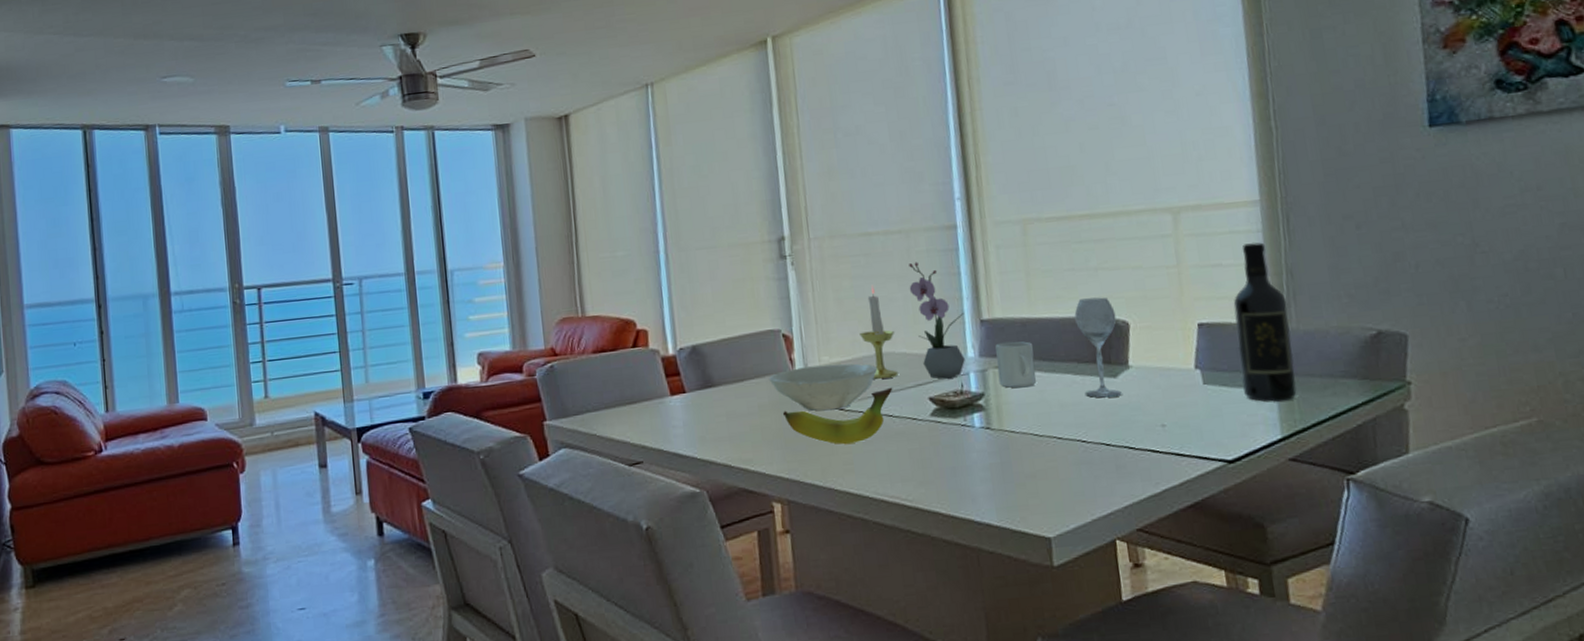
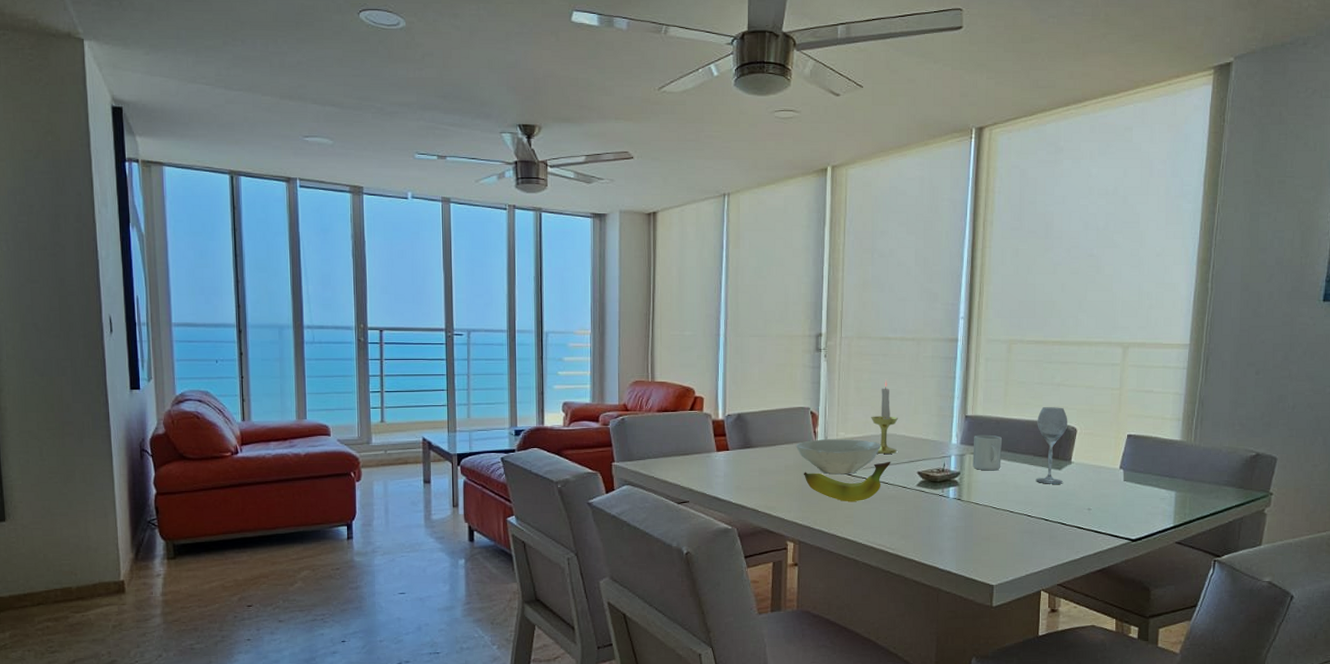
flower arrangement: present [909,261,965,379] -> none [914,365,954,459]
wine bottle: present [1233,242,1297,401] -> none [1152,376,1196,498]

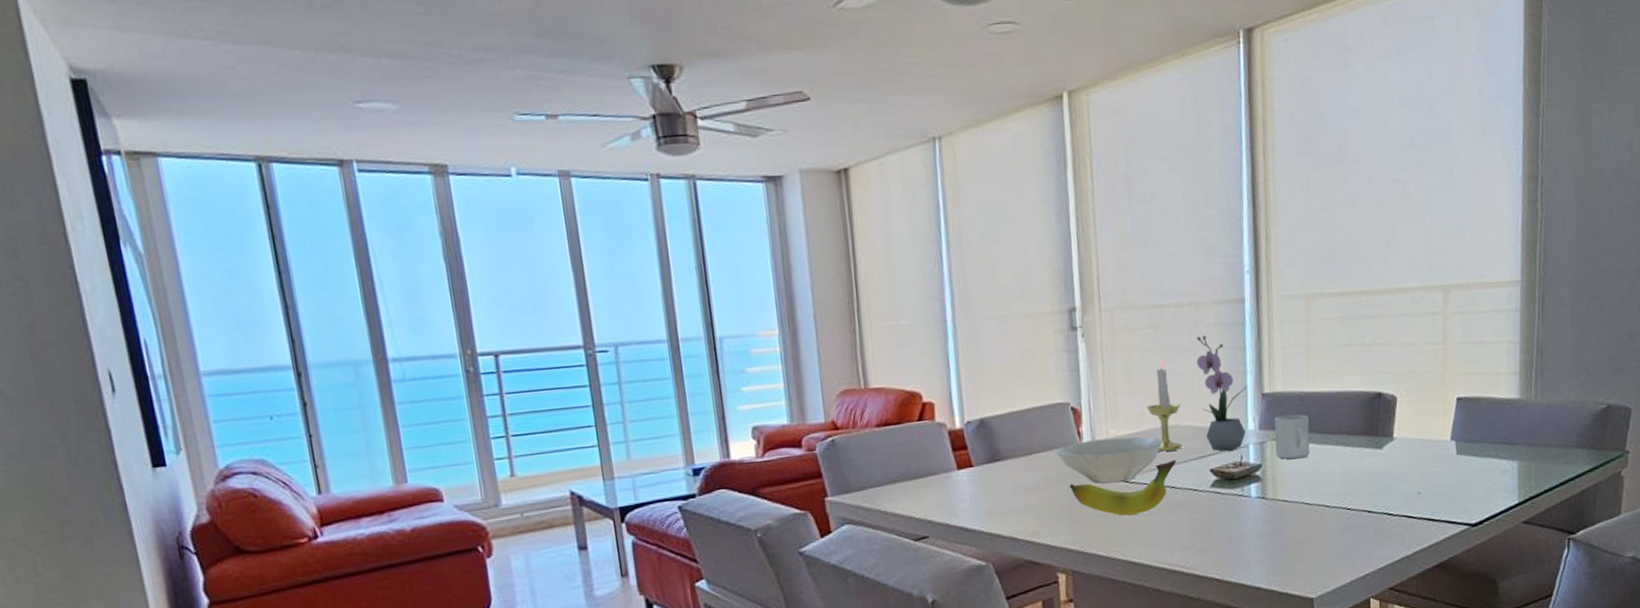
flower arrangement: none [914,365,954,459] -> present [1196,335,1247,451]
wineglass: present [1035,407,1068,484] -> none [1348,372,1386,468]

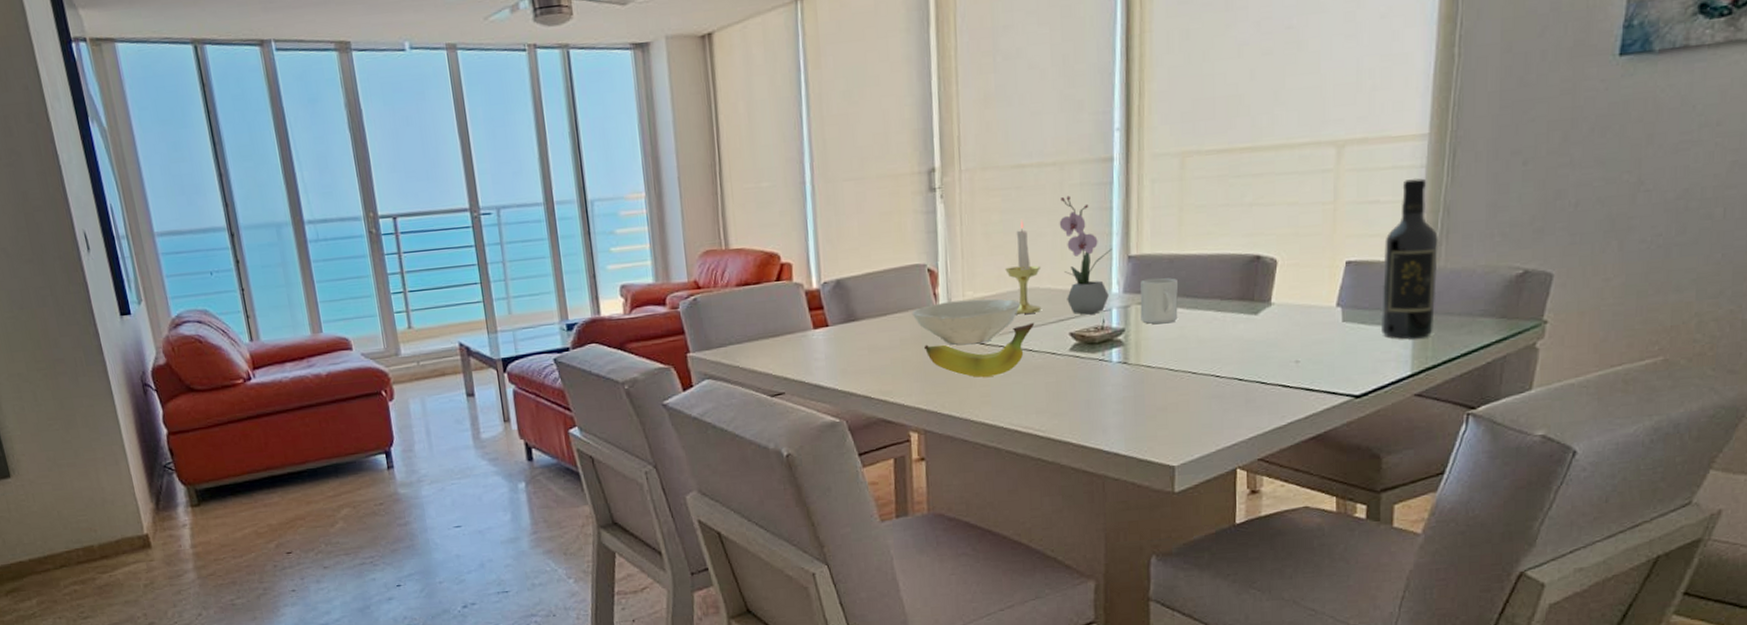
wine bottle: none [1488,320,1536,470] -> present [1382,178,1440,339]

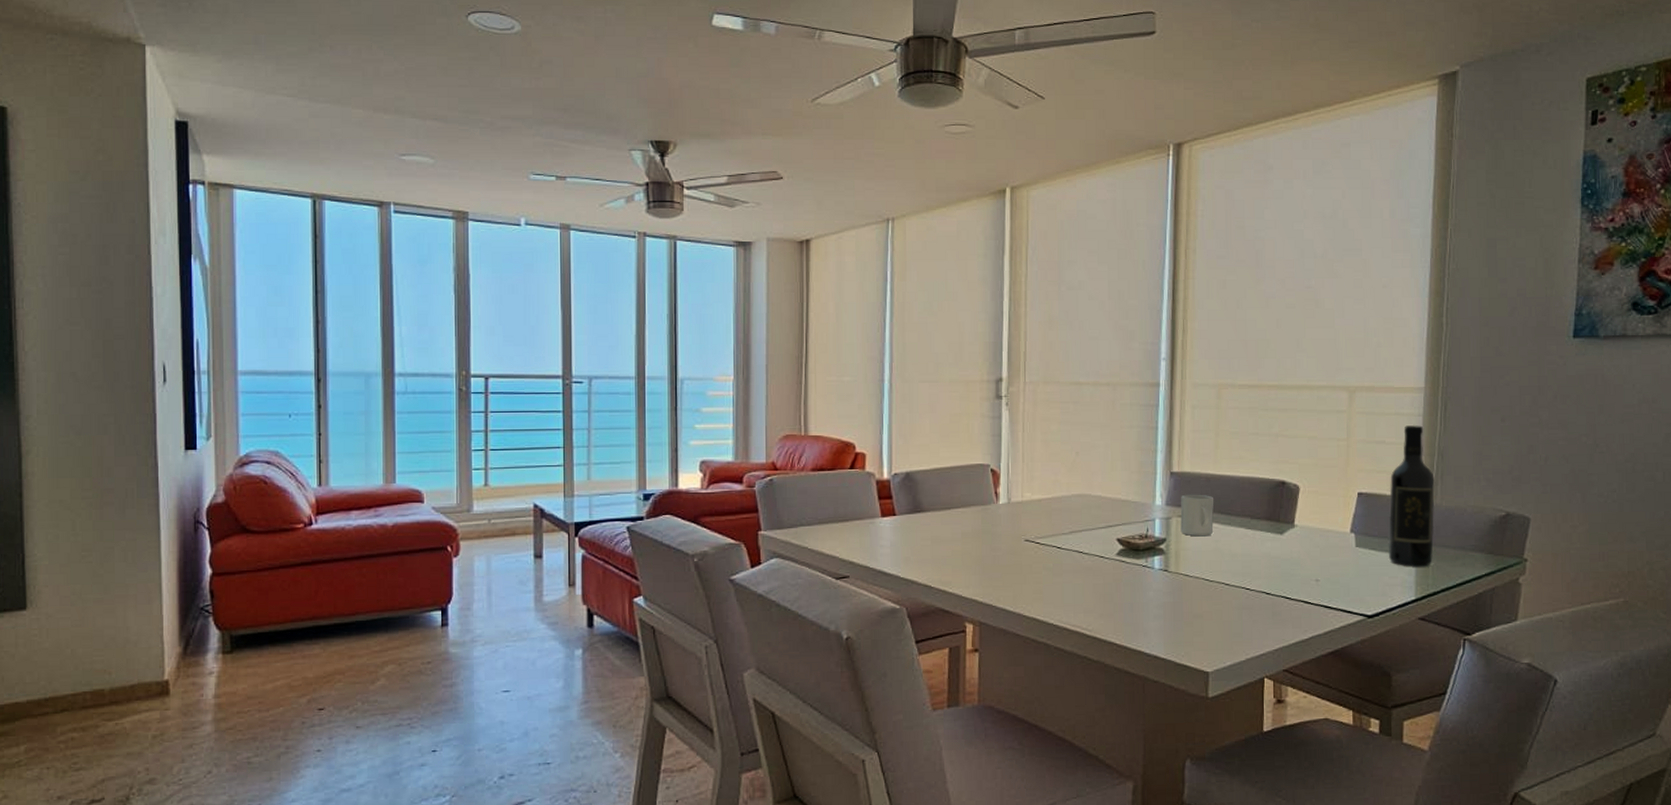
bowl: present [911,299,1021,345] -> none [973,501,1074,543]
fruit: present [925,322,1035,377] -> none [984,526,1086,574]
candlestick: present [1005,219,1042,314] -> none [1061,430,1094,518]
flower arrangement: present [1059,195,1112,315] -> none [1110,413,1157,523]

